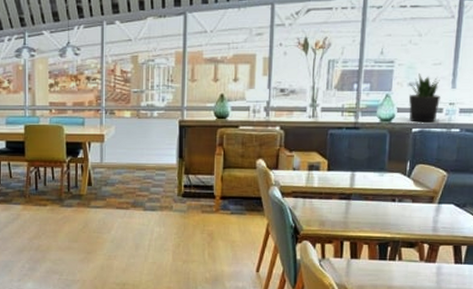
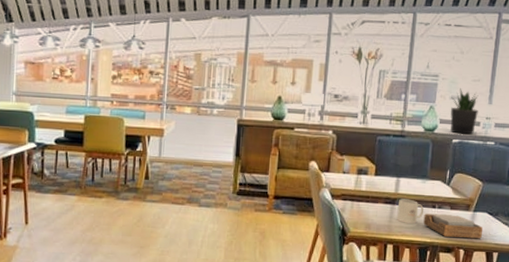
mug: none [353,193,383,219] -> present [396,198,424,224]
napkin holder: none [382,208,450,232] -> present [423,214,483,239]

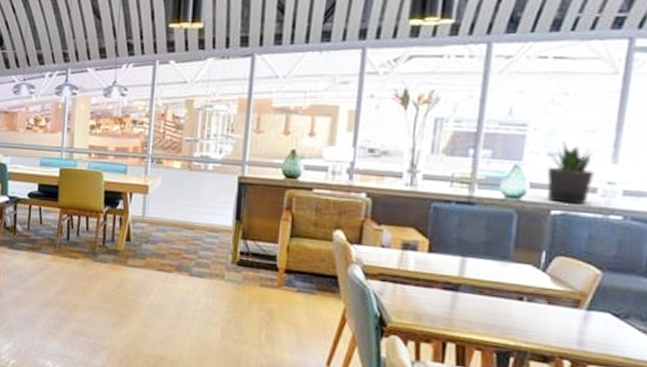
mug: present [396,198,424,224] -> none [461,284,505,319]
napkin holder: present [423,214,483,239] -> none [503,307,604,349]

